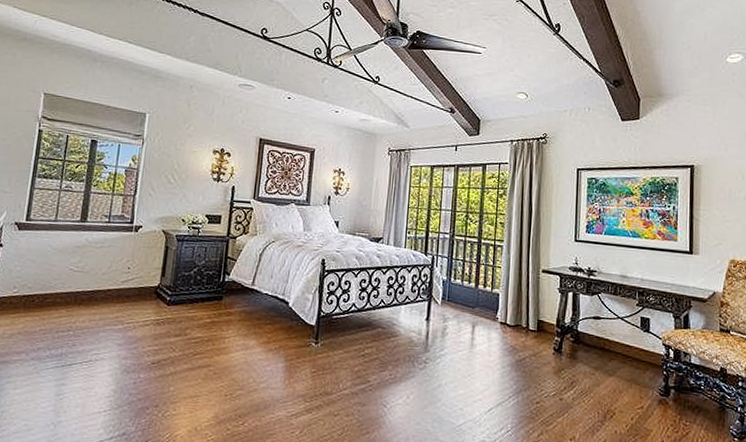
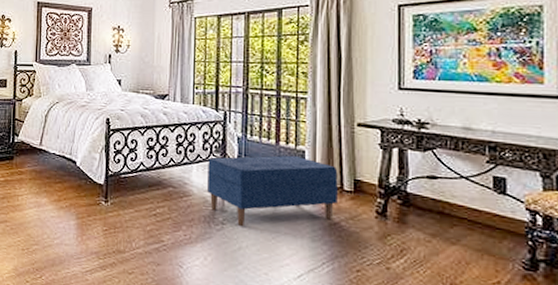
bench: none [413,297,525,365] -> present [207,155,338,227]

